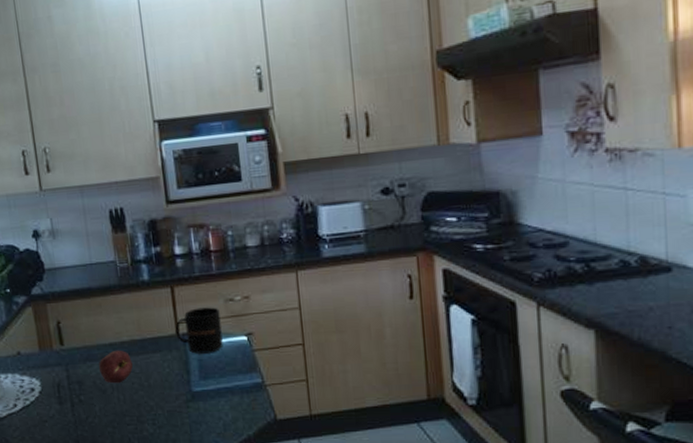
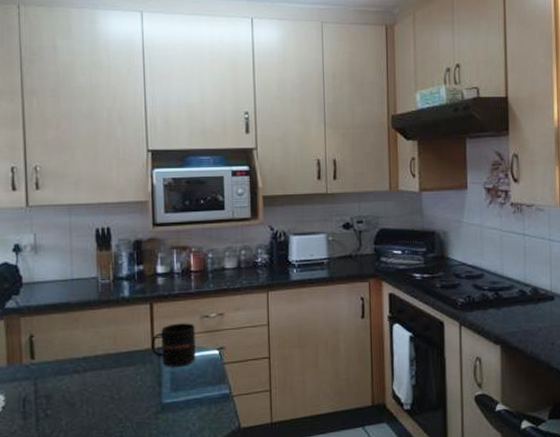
apple: present [99,350,134,384] -> none [70,363,106,397]

